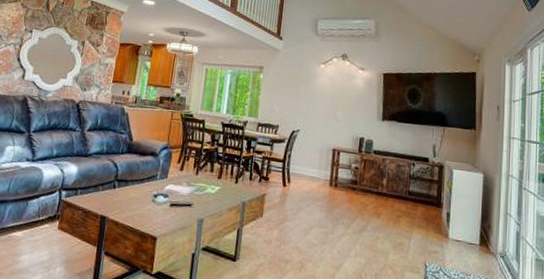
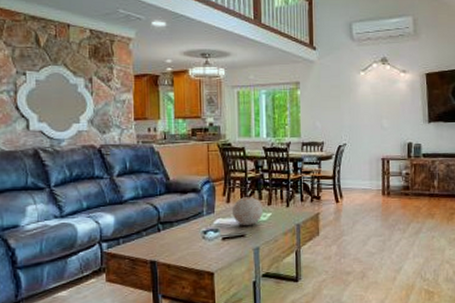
decorative ball: none [183,167,213,197] -> present [233,197,263,226]

